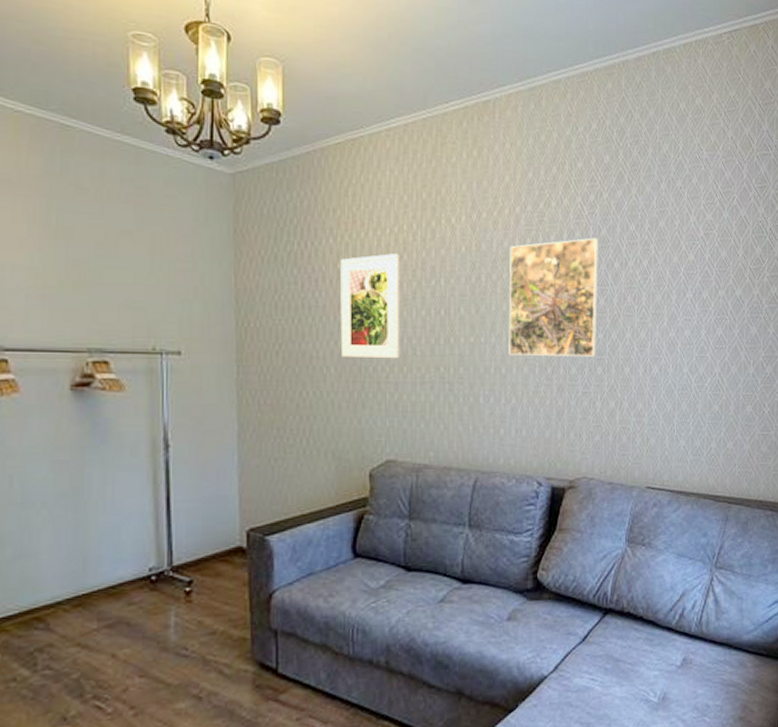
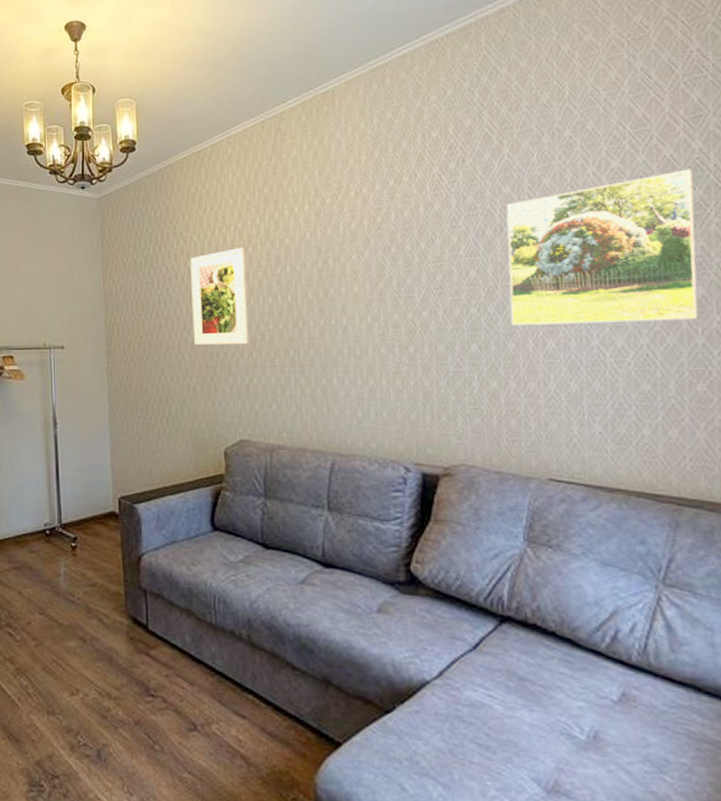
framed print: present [508,237,599,357] -> none [358,206,470,336]
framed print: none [628,229,757,354] -> present [506,169,699,326]

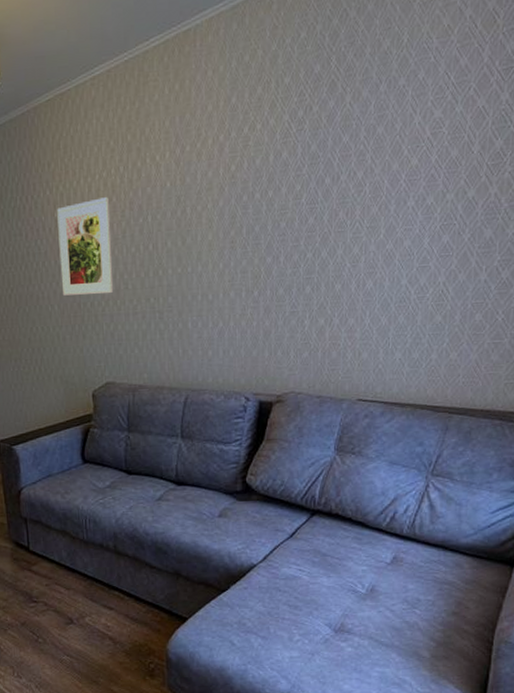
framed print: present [506,169,699,326] -> none [339,120,498,268]

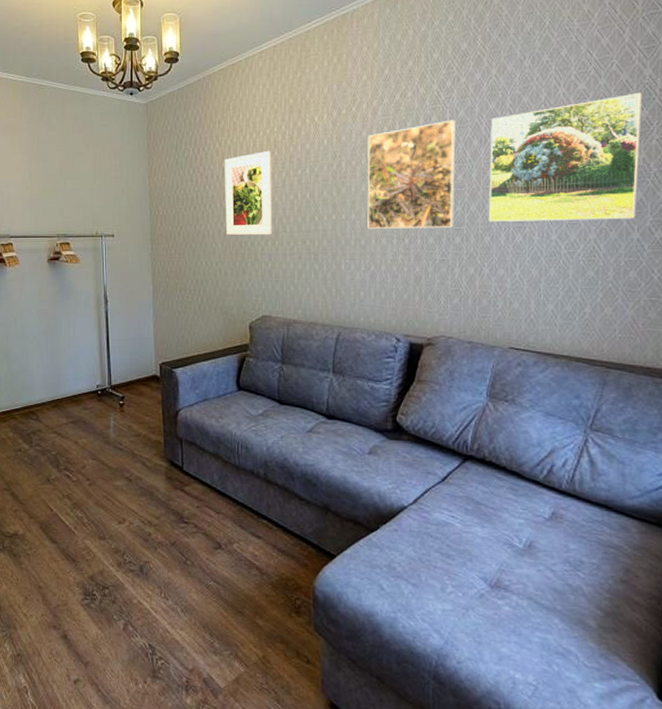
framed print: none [214,155,309,282] -> present [367,119,457,229]
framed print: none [339,120,498,268] -> present [488,92,643,222]

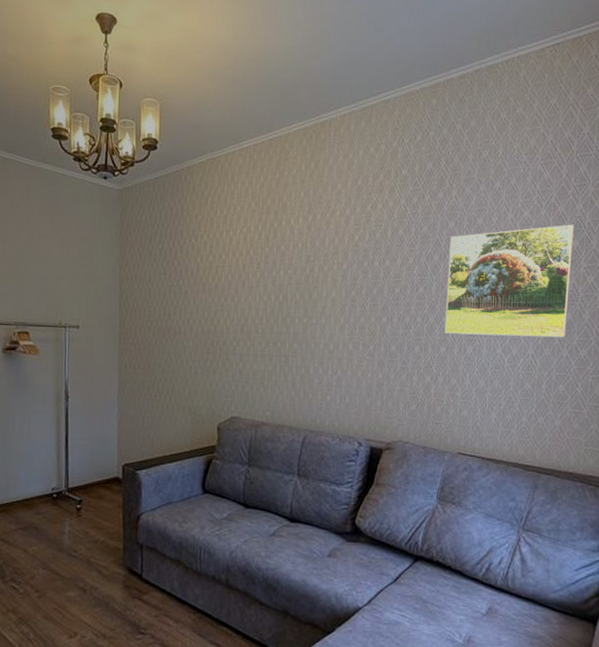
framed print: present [225,151,273,236] -> none [198,250,247,335]
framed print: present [367,119,457,229] -> none [336,234,420,337]

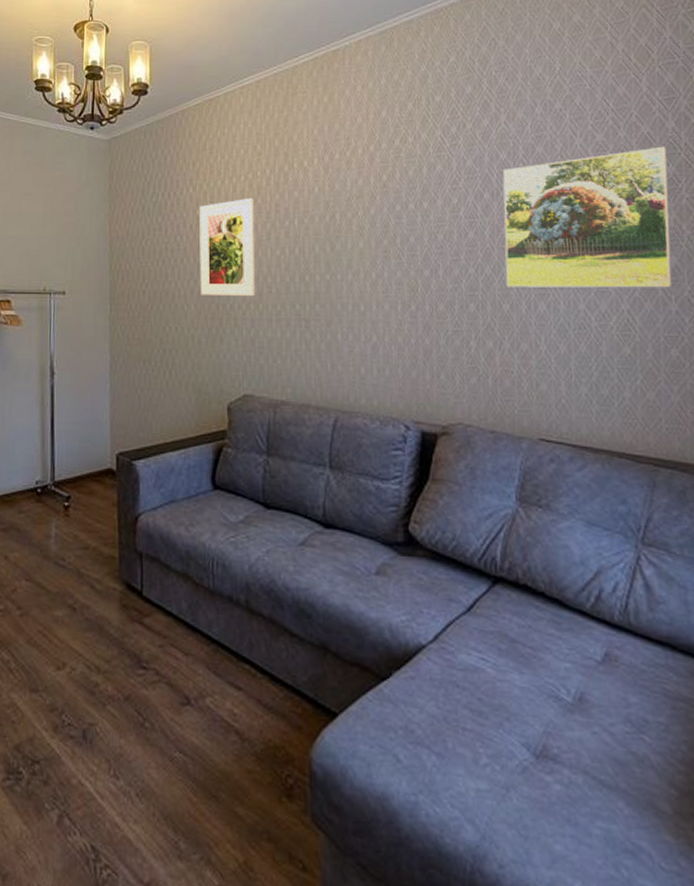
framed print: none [198,250,247,335] -> present [199,198,256,297]

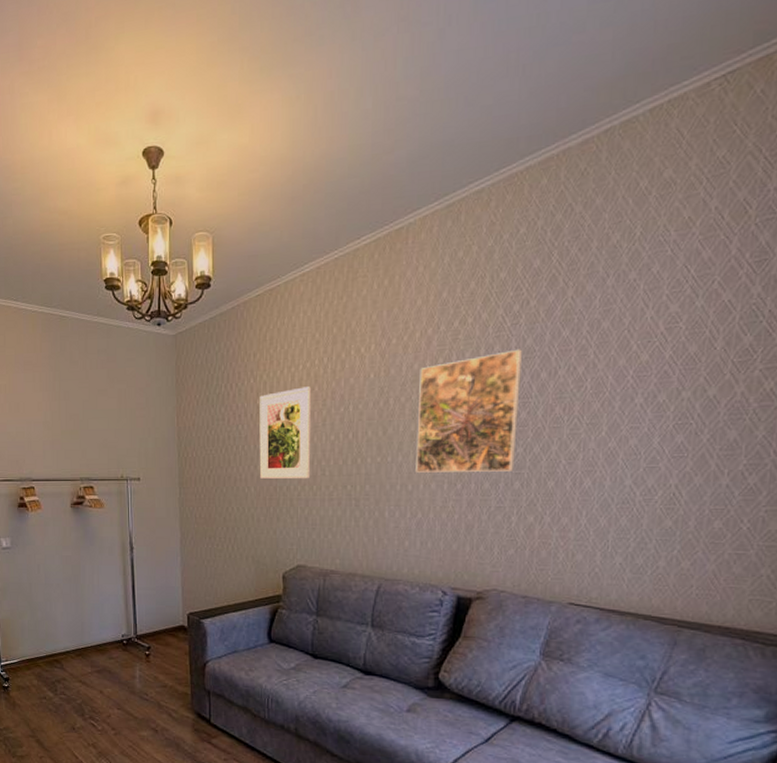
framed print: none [364,169,468,293] -> present [416,349,523,473]
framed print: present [502,146,673,288] -> none [553,314,747,465]

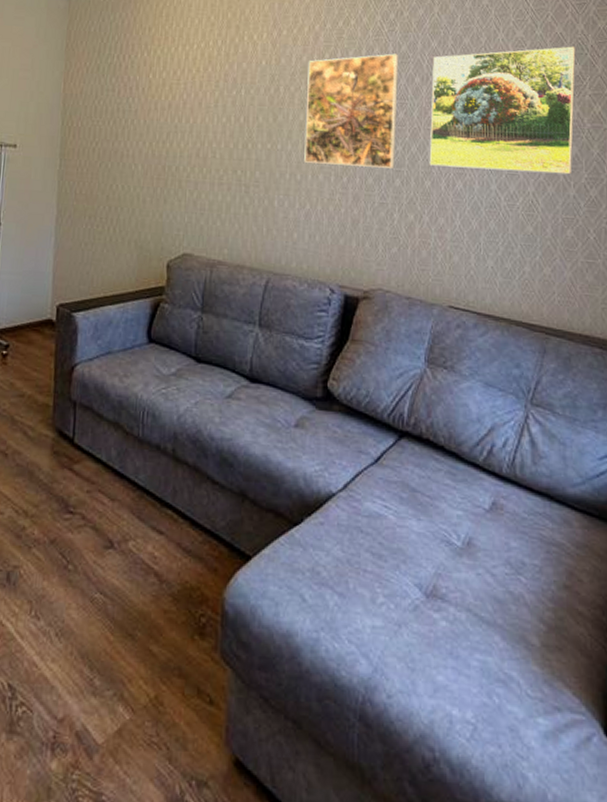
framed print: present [259,387,312,479] -> none [148,66,204,161]
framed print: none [553,314,747,465] -> present [429,46,576,175]

